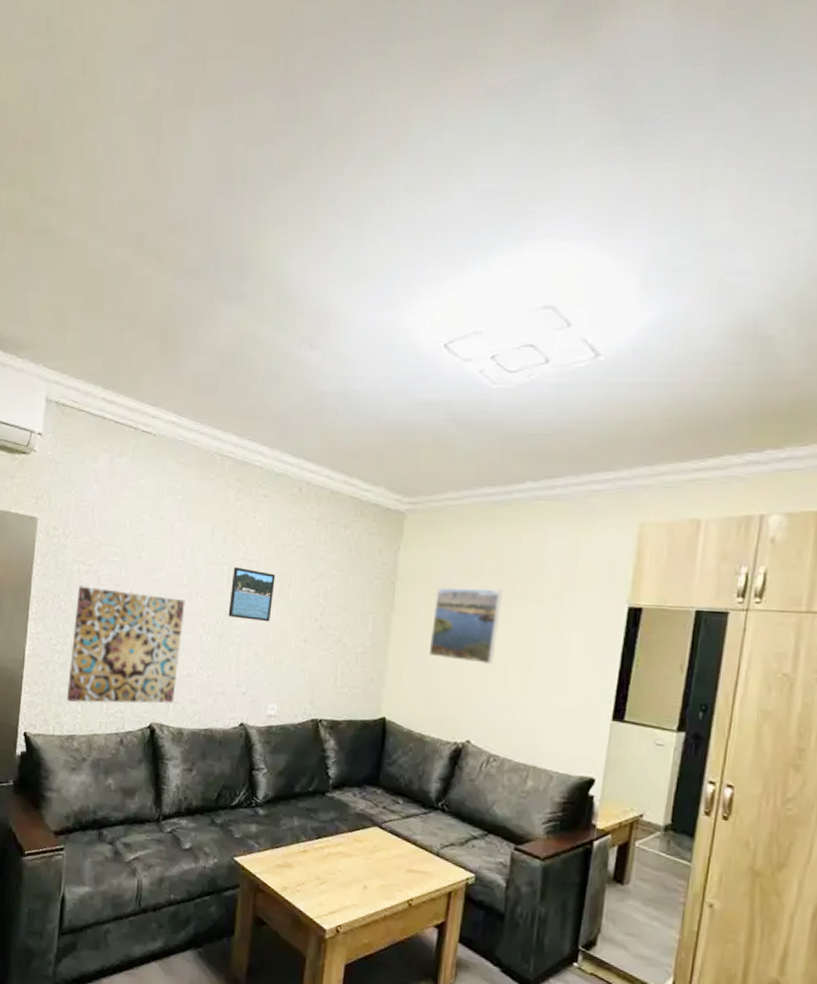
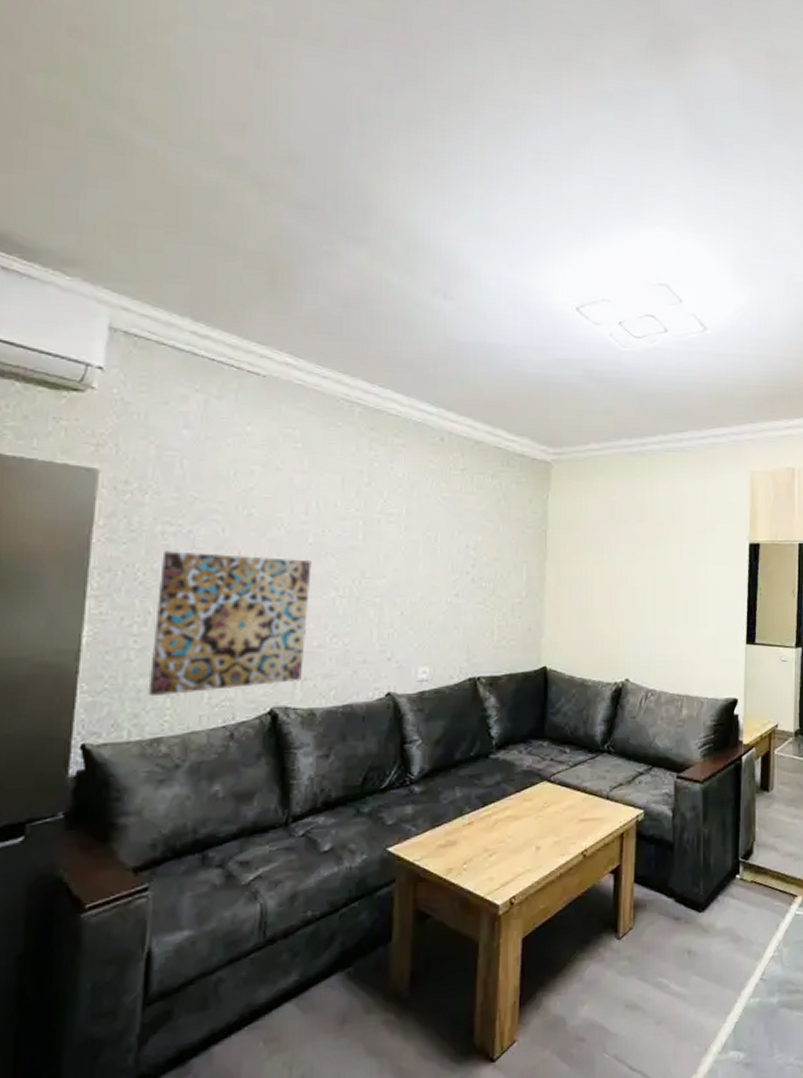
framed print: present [228,567,276,622] -> none [366,522,420,579]
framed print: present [428,587,502,664] -> none [583,532,646,603]

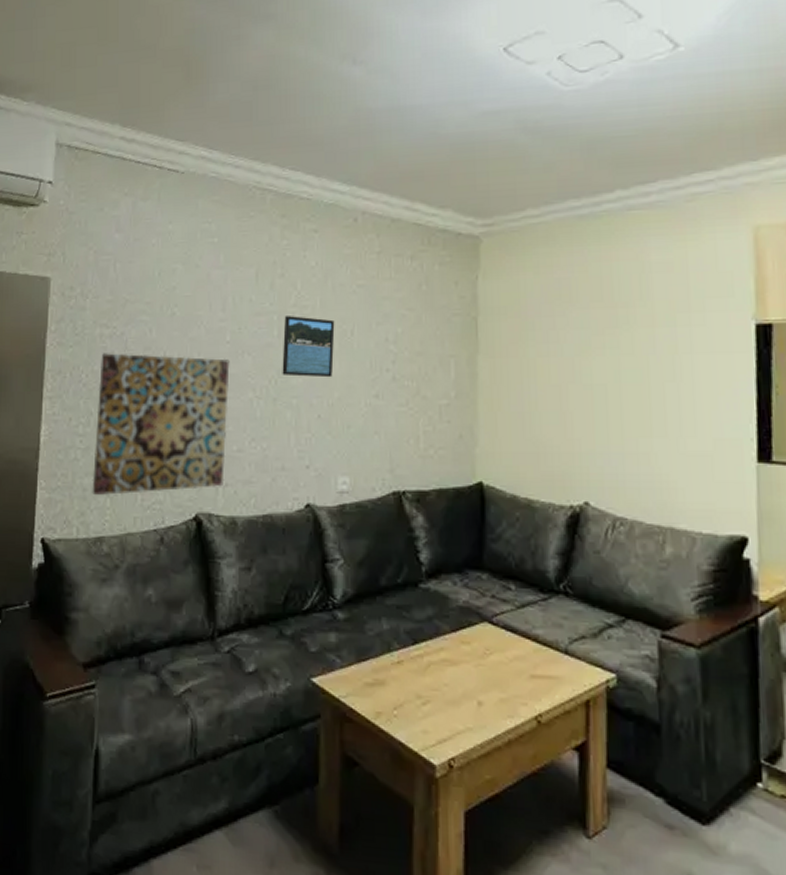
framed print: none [366,522,420,579] -> present [282,316,335,378]

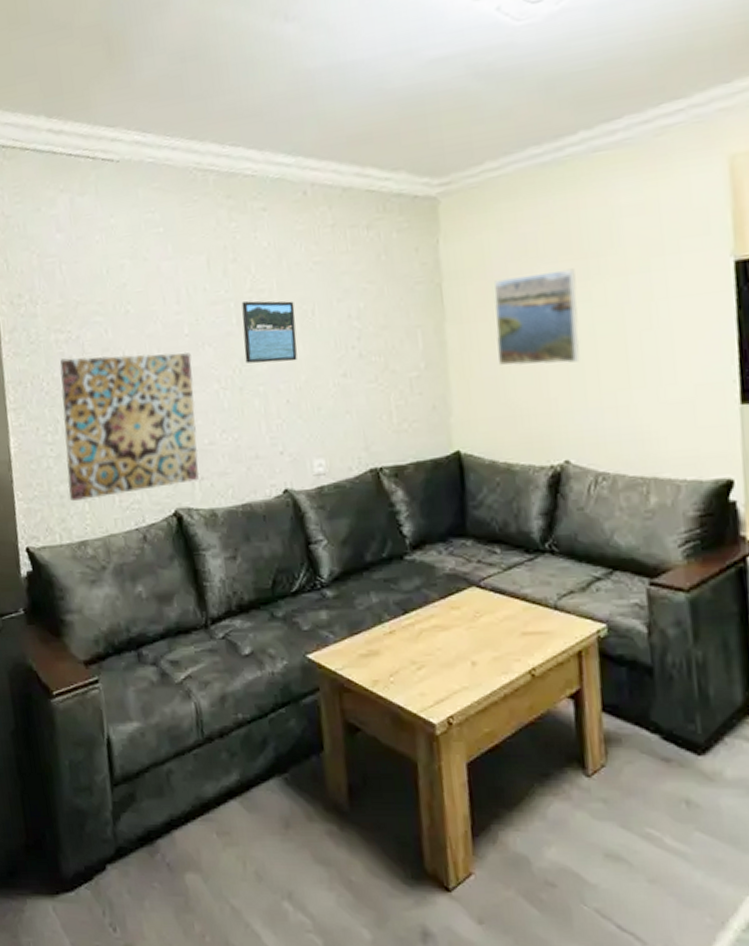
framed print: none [525,316,606,406] -> present [494,268,580,366]

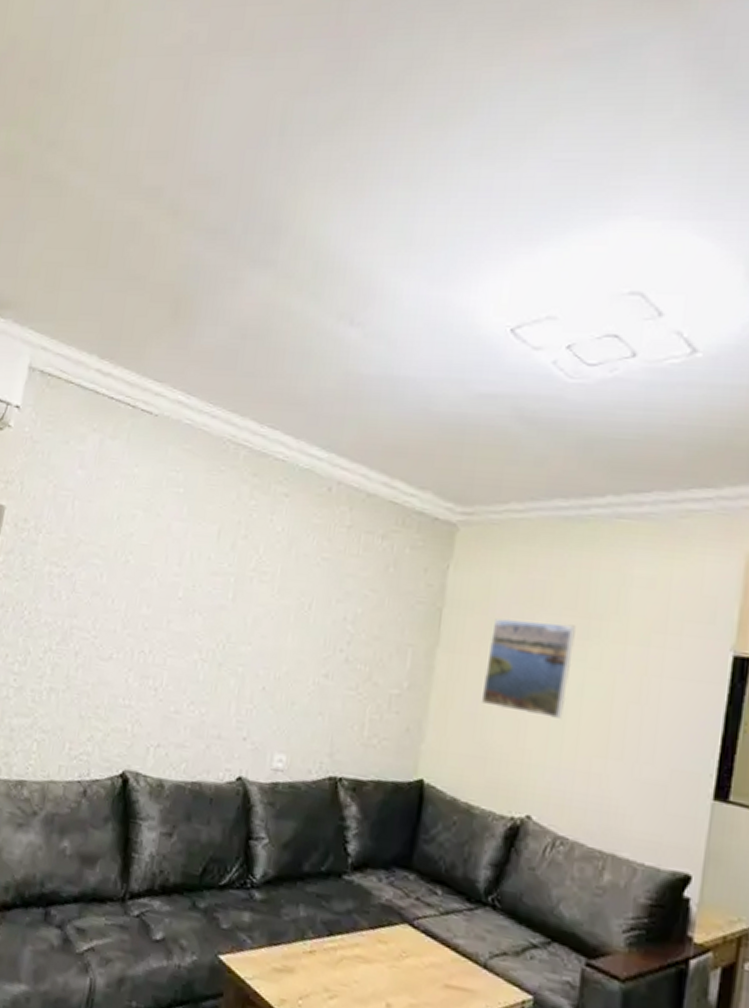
wall art: present [59,352,200,502] -> none [19,592,179,747]
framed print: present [241,300,298,364] -> none [231,580,293,650]

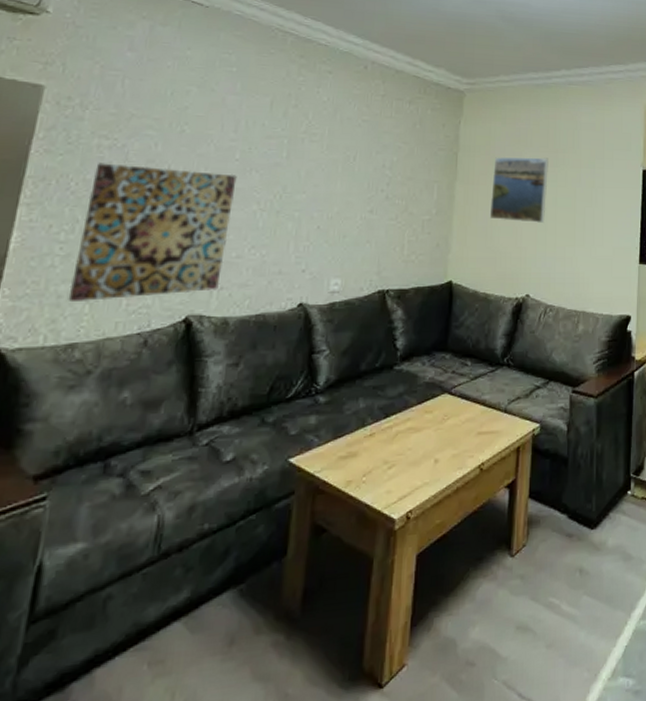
wall art: none [19,592,179,747] -> present [68,163,237,303]

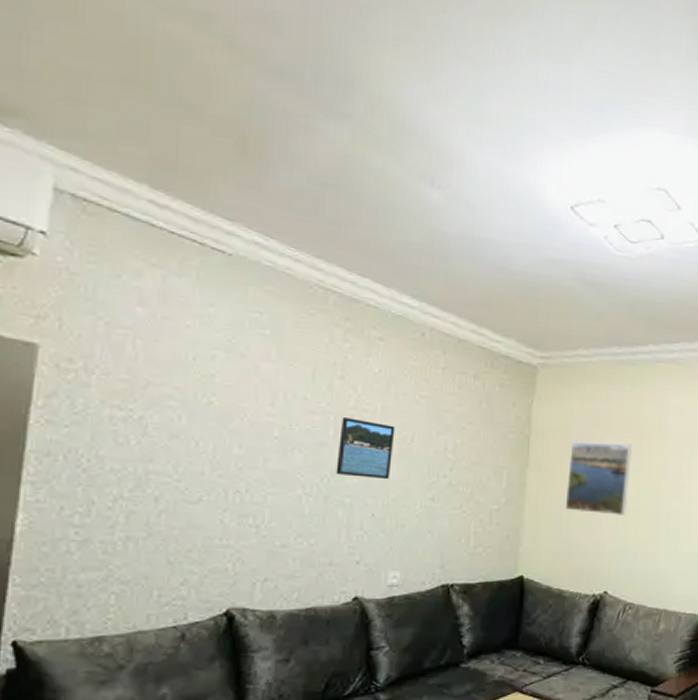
wall art: present [68,163,237,303] -> none [90,437,277,593]
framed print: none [287,141,340,195] -> present [336,417,395,480]

